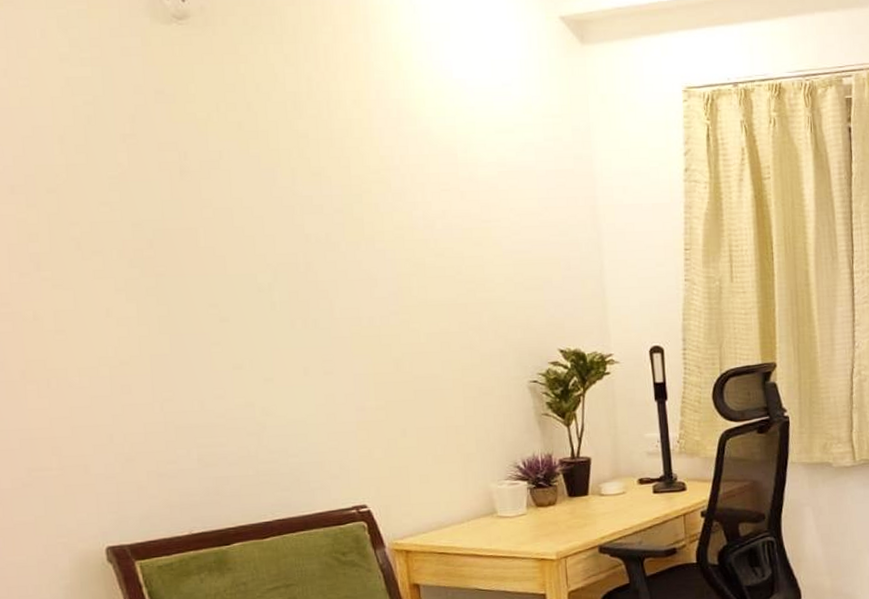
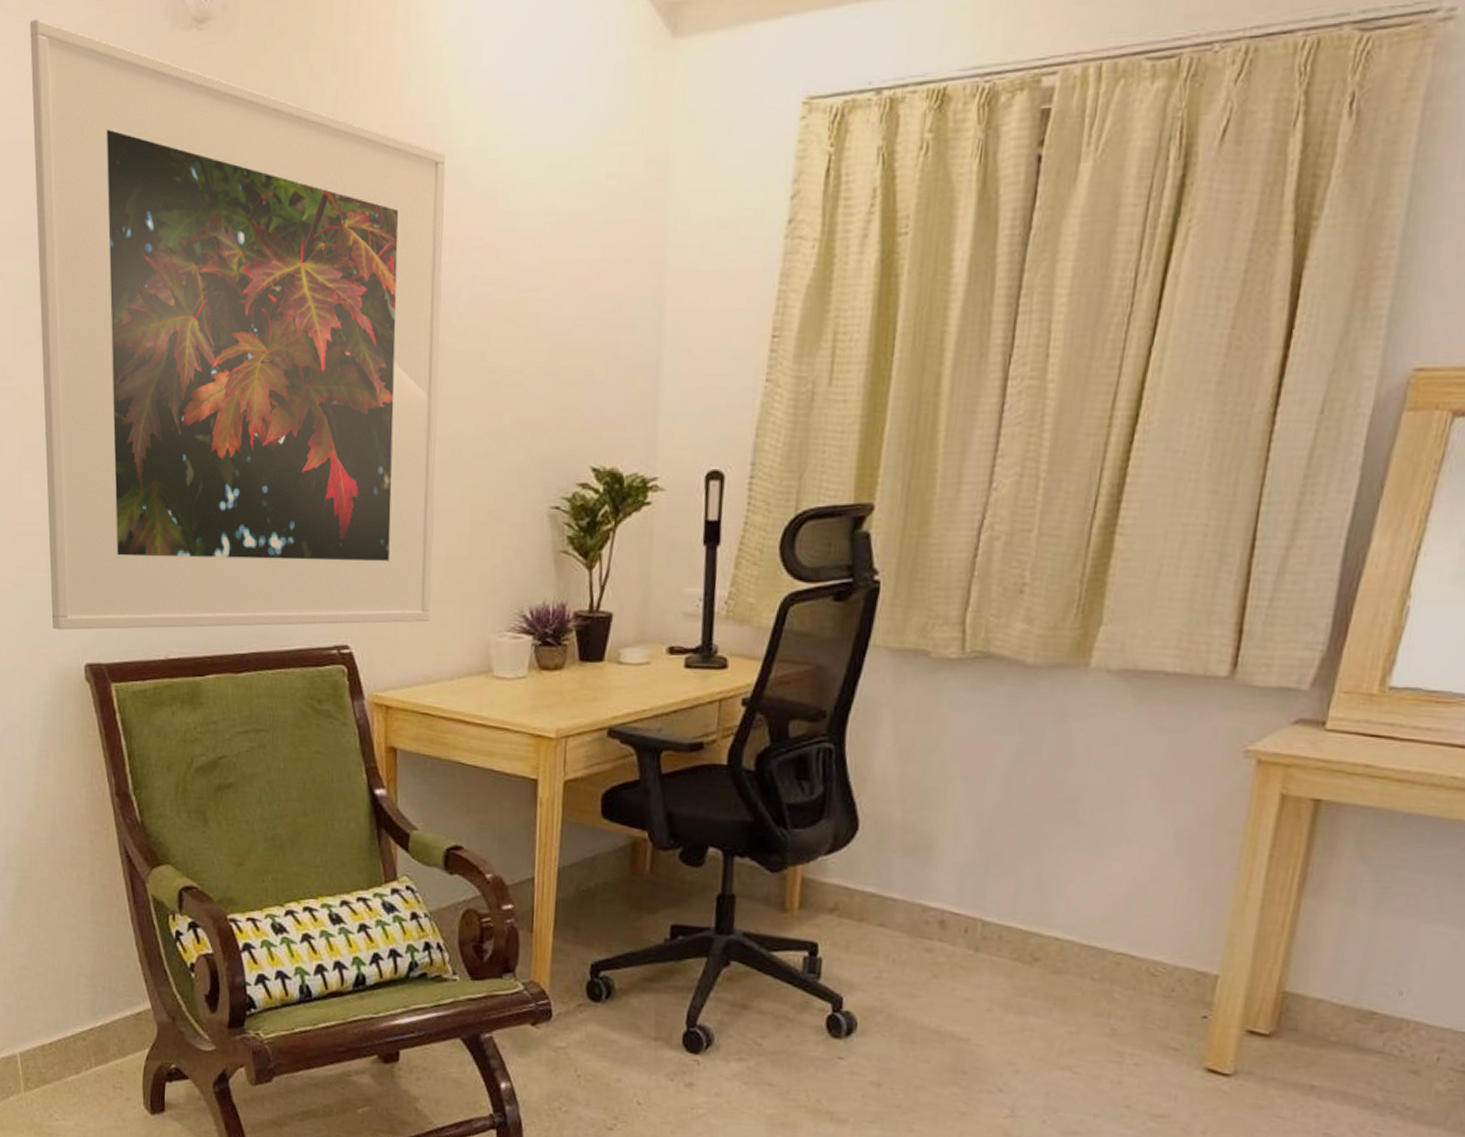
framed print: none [10,10,438,520] -> present [30,18,446,630]

